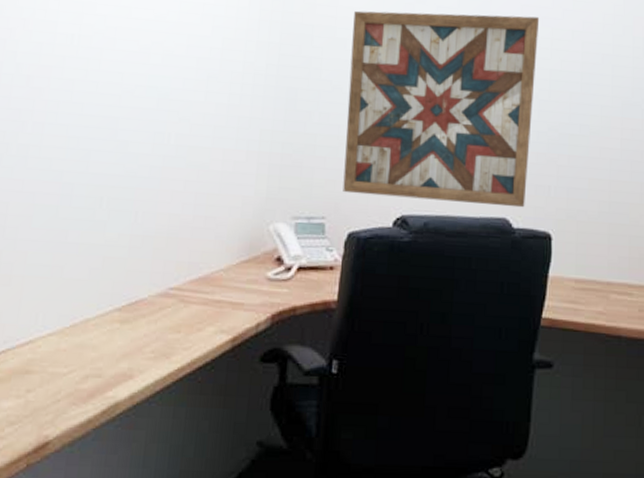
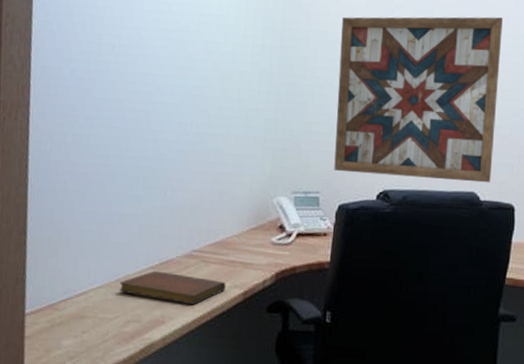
notebook: none [75,313,210,355] -> present [119,270,226,305]

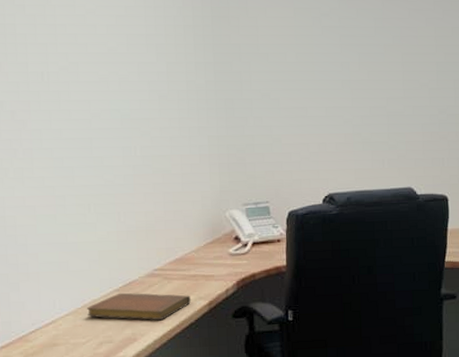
wall art: present [334,17,504,183] -> none [272,19,425,181]

